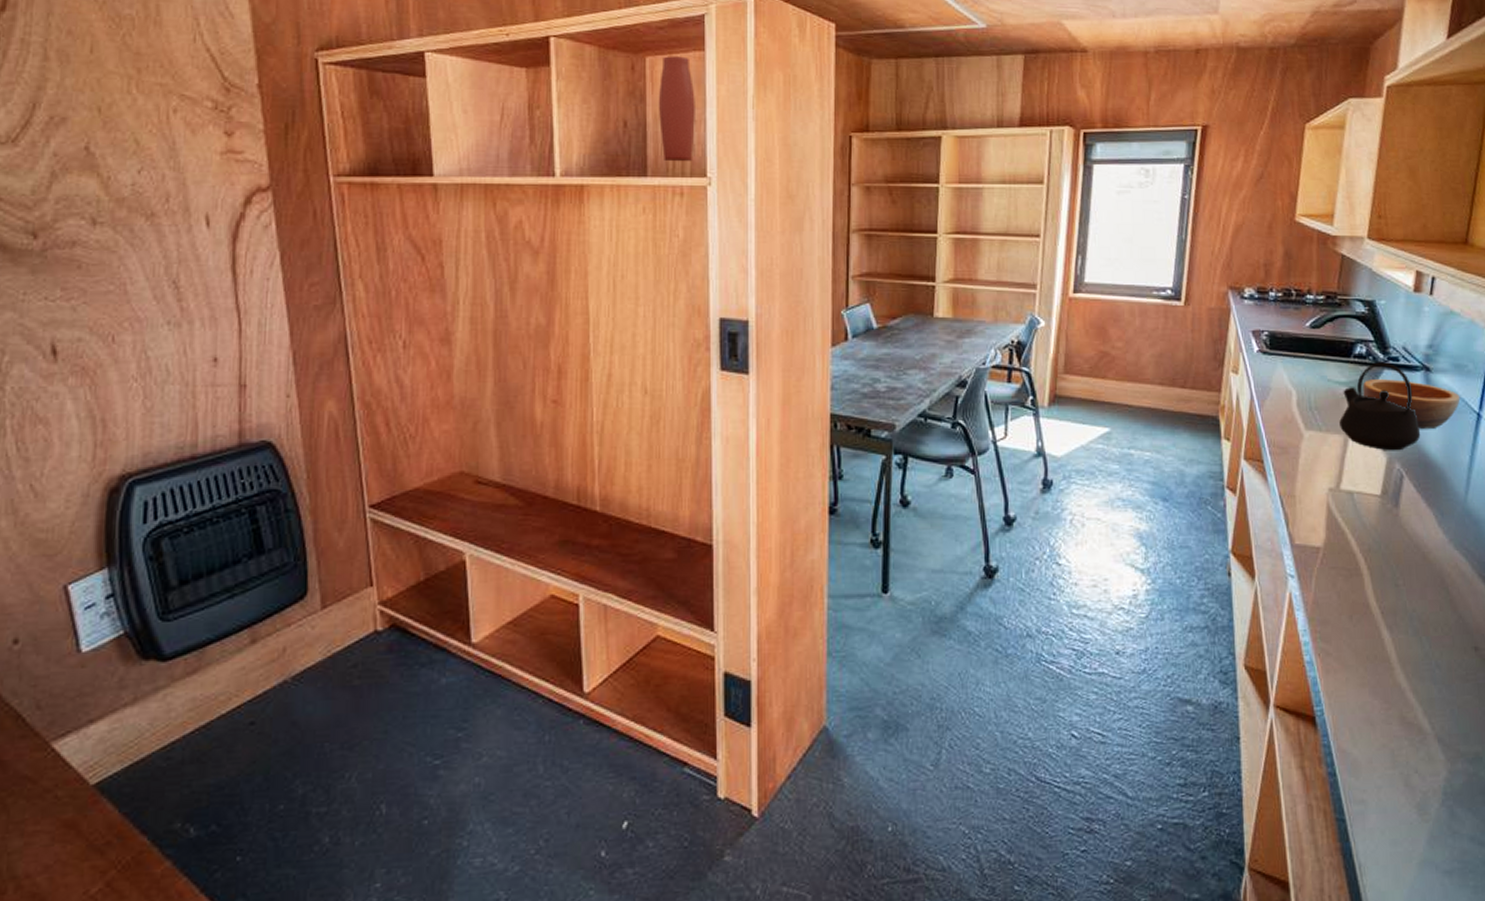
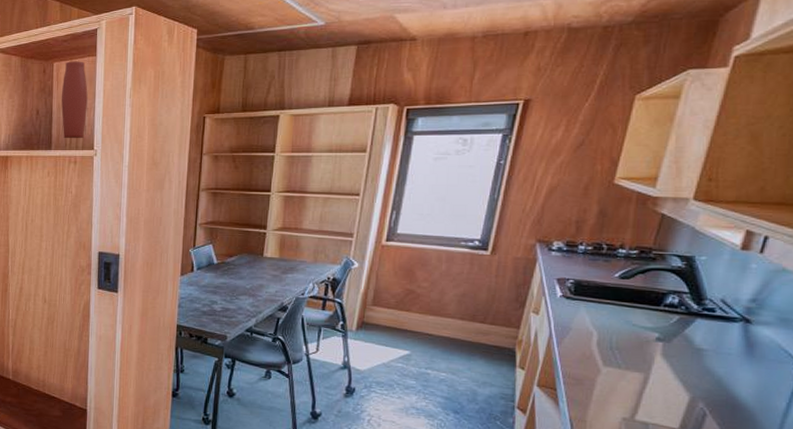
kettle: present [1339,362,1421,451] -> none [641,312,732,392]
bowl: present [1363,379,1461,429] -> none [671,327,783,375]

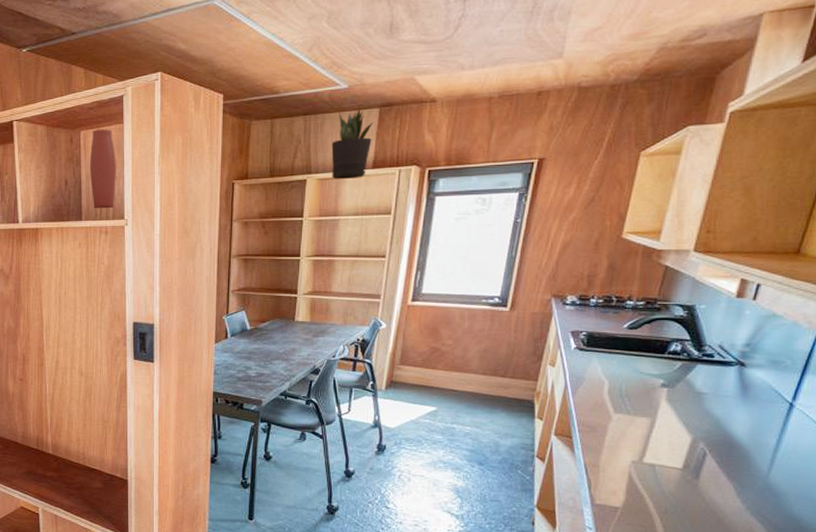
planter: none [306,45,350,116] -> present [331,108,373,180]

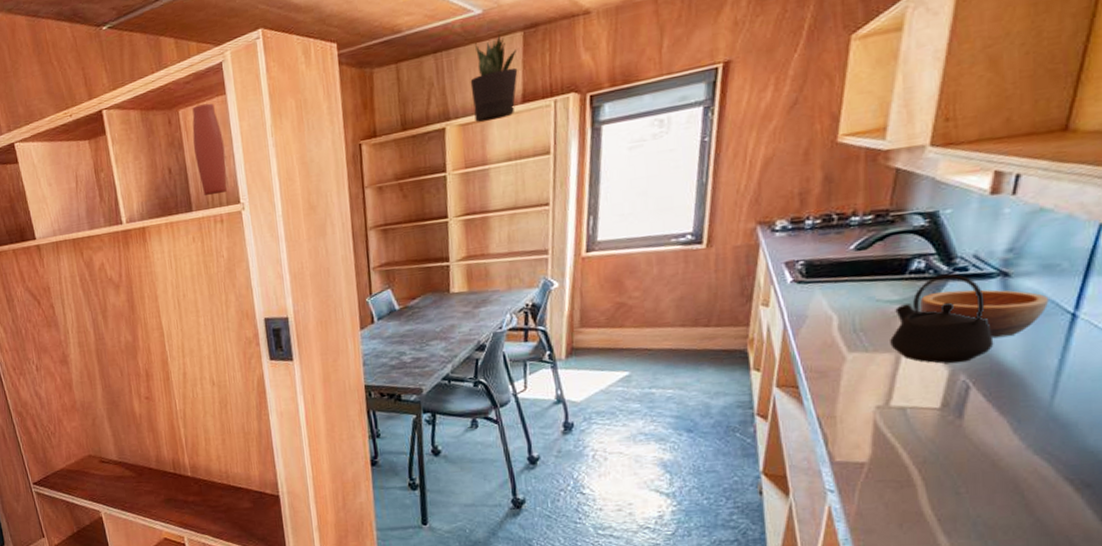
kettle: none [648,358,729,433] -> present [890,273,994,363]
bowl: none [674,373,774,415] -> present [920,289,1049,338]

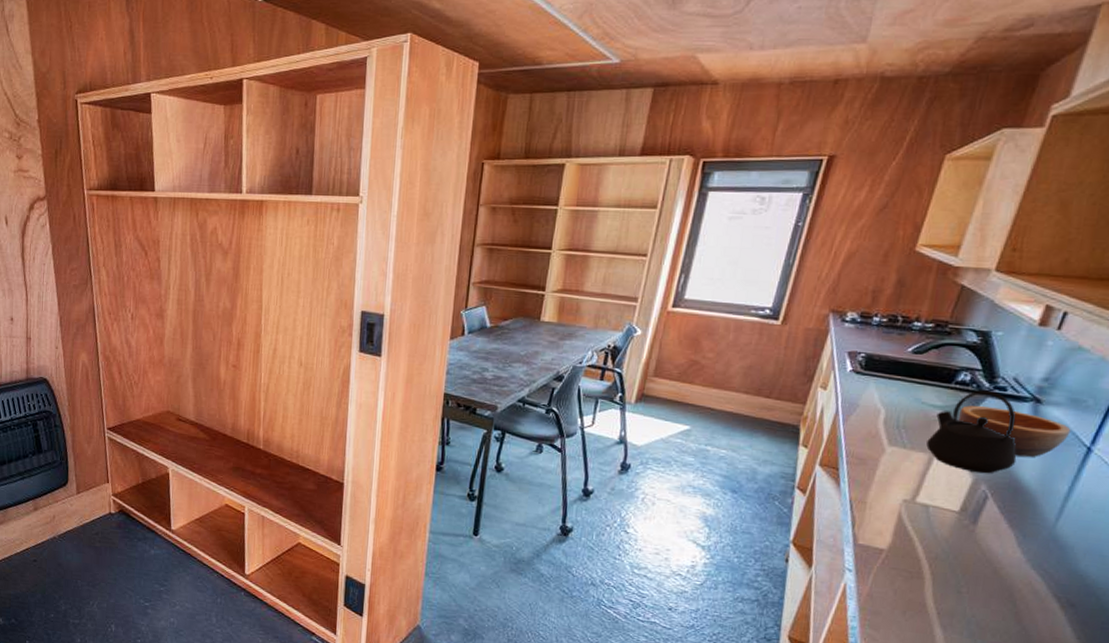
vase: present [192,103,227,196] -> none [324,94,355,184]
planter: present [470,34,518,123] -> none [594,86,645,167]

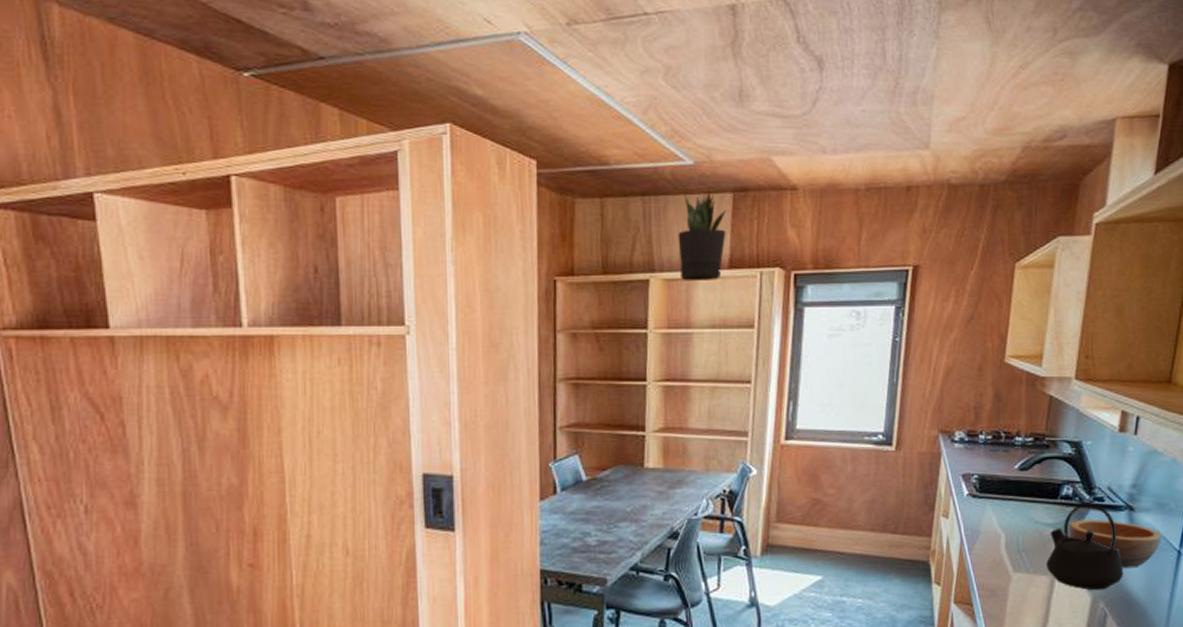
planter: none [594,86,645,167] -> present [678,191,727,282]

